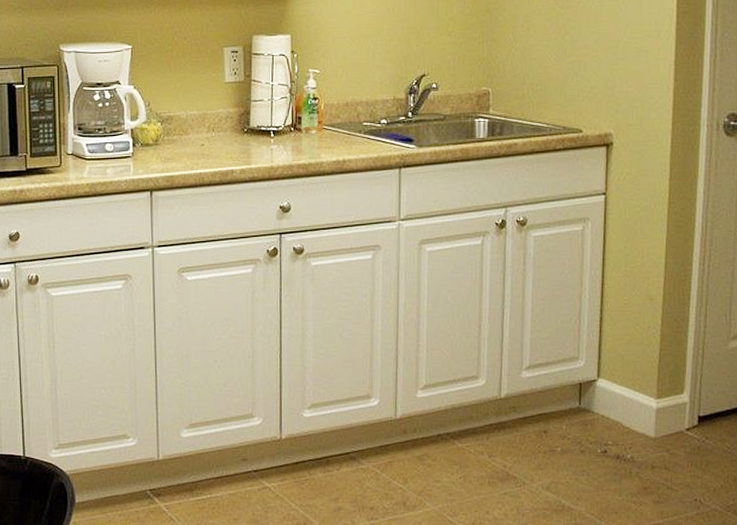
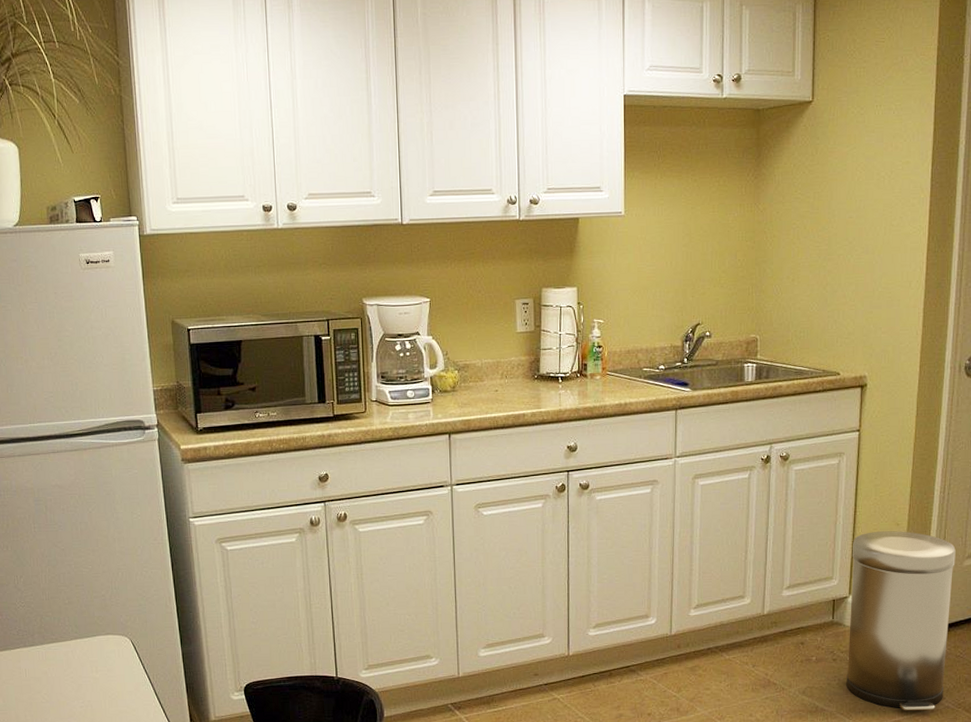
pedal bin: none [596,307,719,513] -> present [846,531,956,711]

